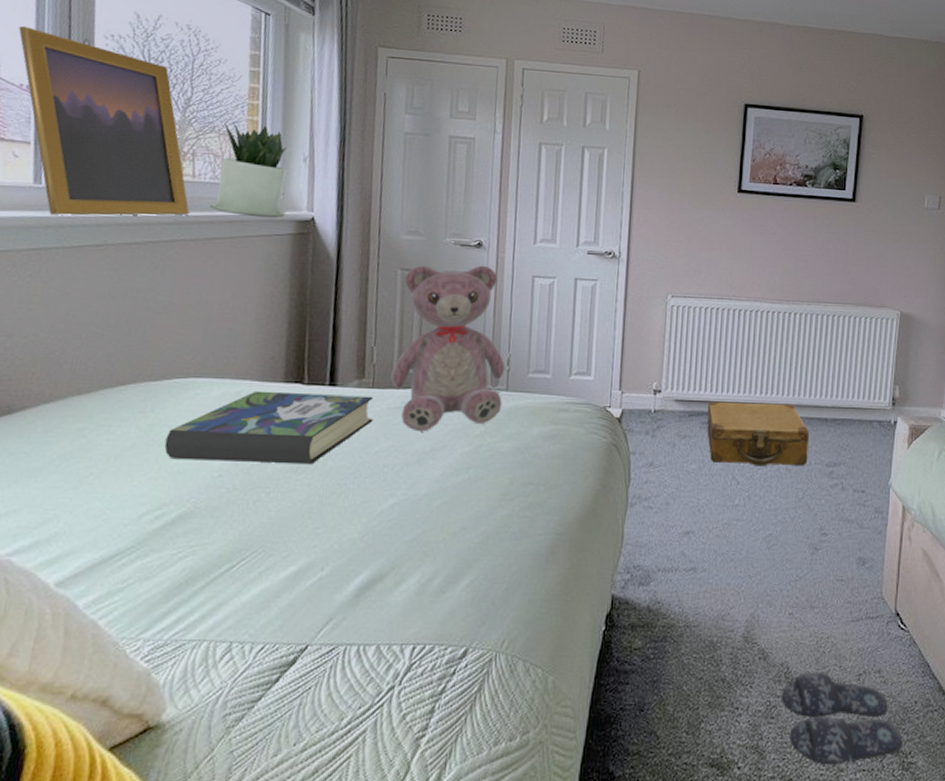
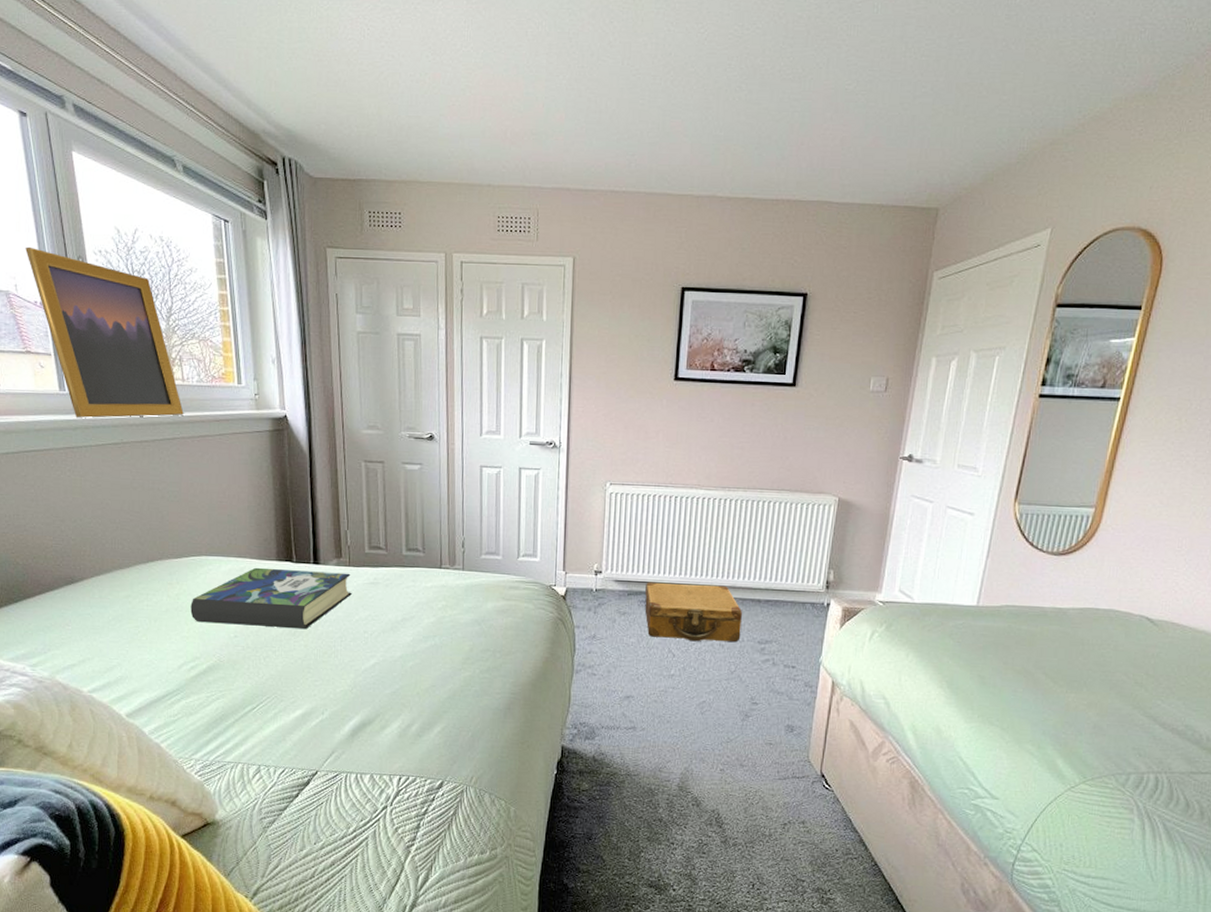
planter: present [207,122,287,219] -> none [197,328,263,417]
teddy bear: present [391,265,506,432] -> none [364,456,461,604]
slippers: present [782,672,903,764] -> none [713,819,823,895]

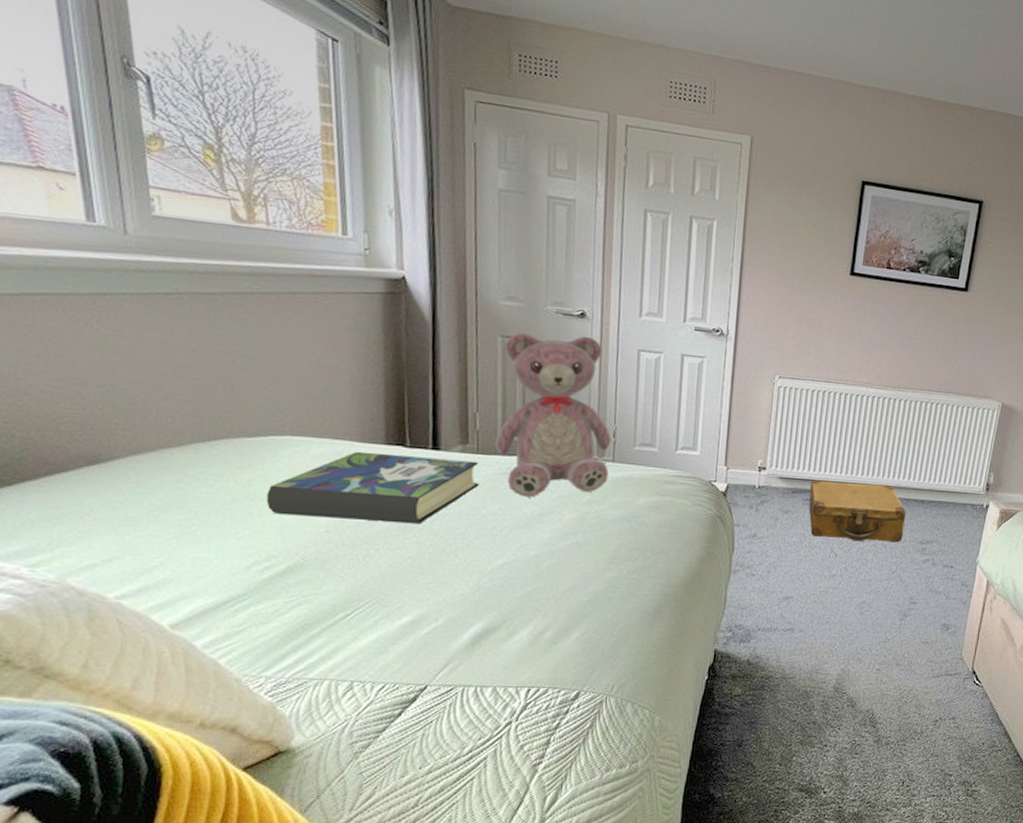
picture frame: present [25,246,184,418] -> none [41,33,267,267]
teddy bear: none [364,456,461,604] -> present [495,333,612,498]

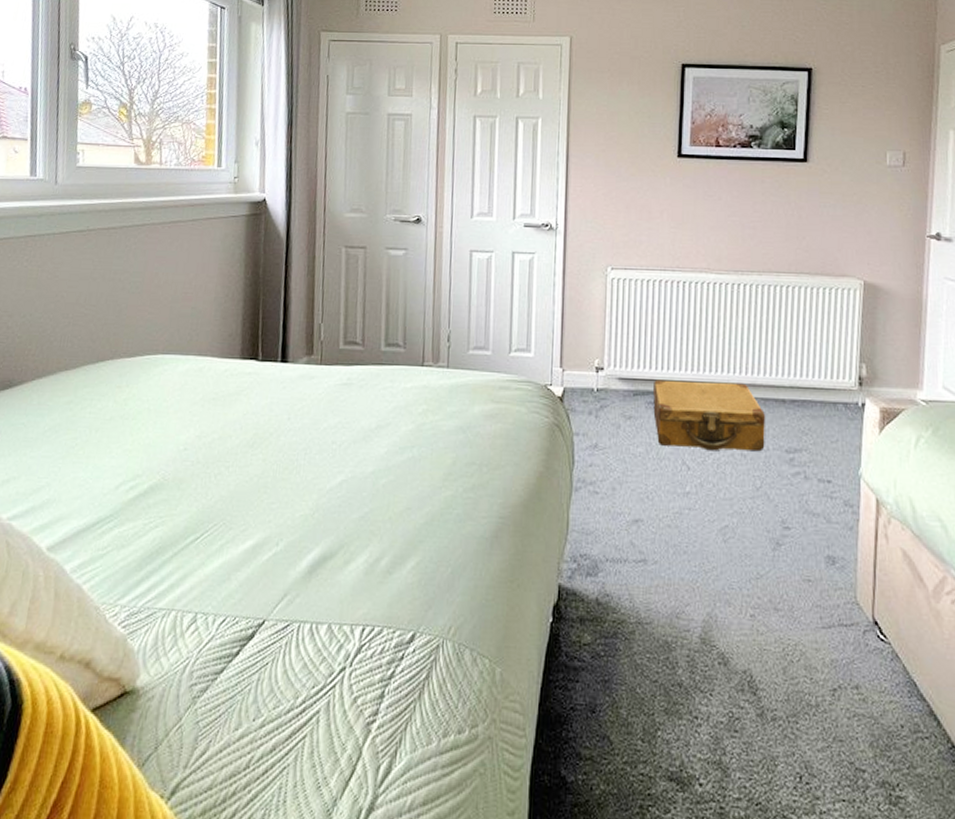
book: present [266,451,479,523] -> none [137,367,322,439]
teddy bear: present [495,333,612,498] -> none [337,241,446,409]

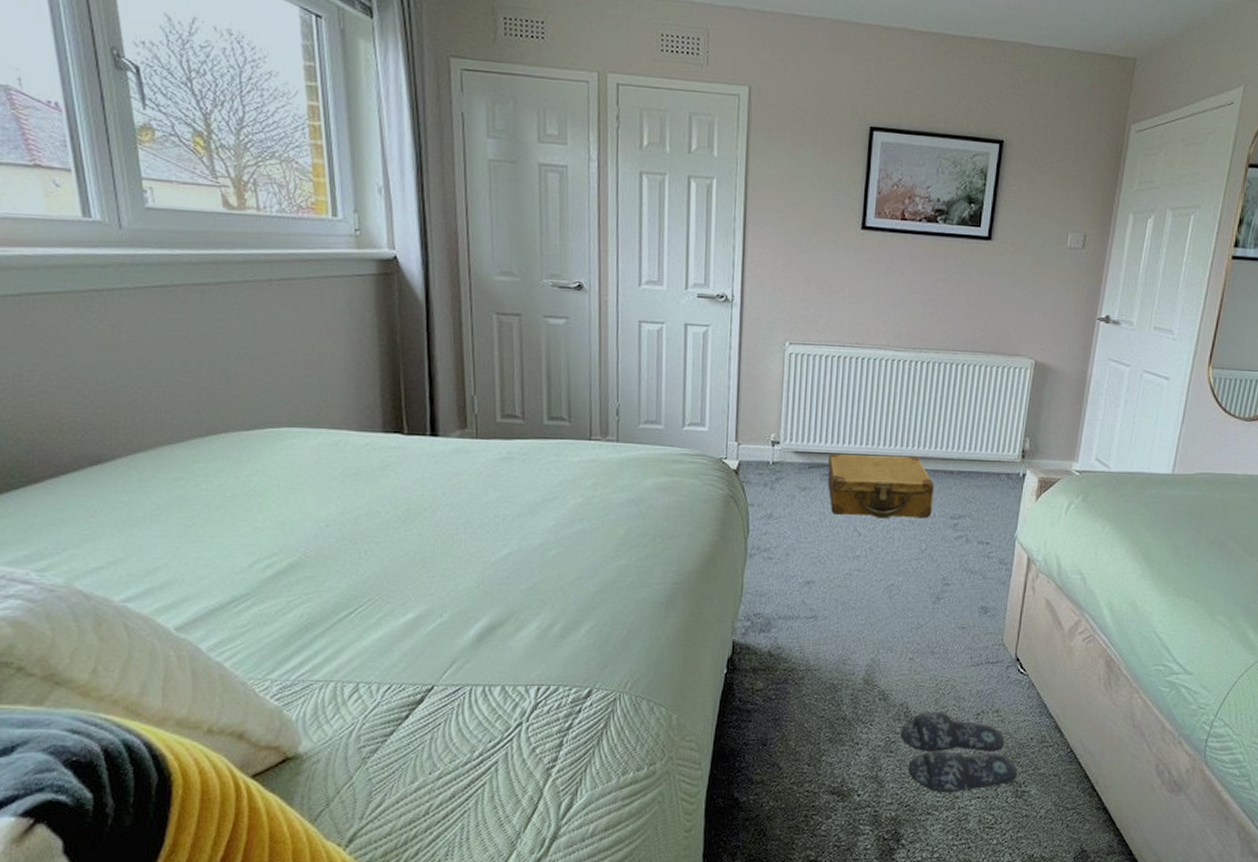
slippers: none [746,682,889,792] -> present [901,711,1017,792]

